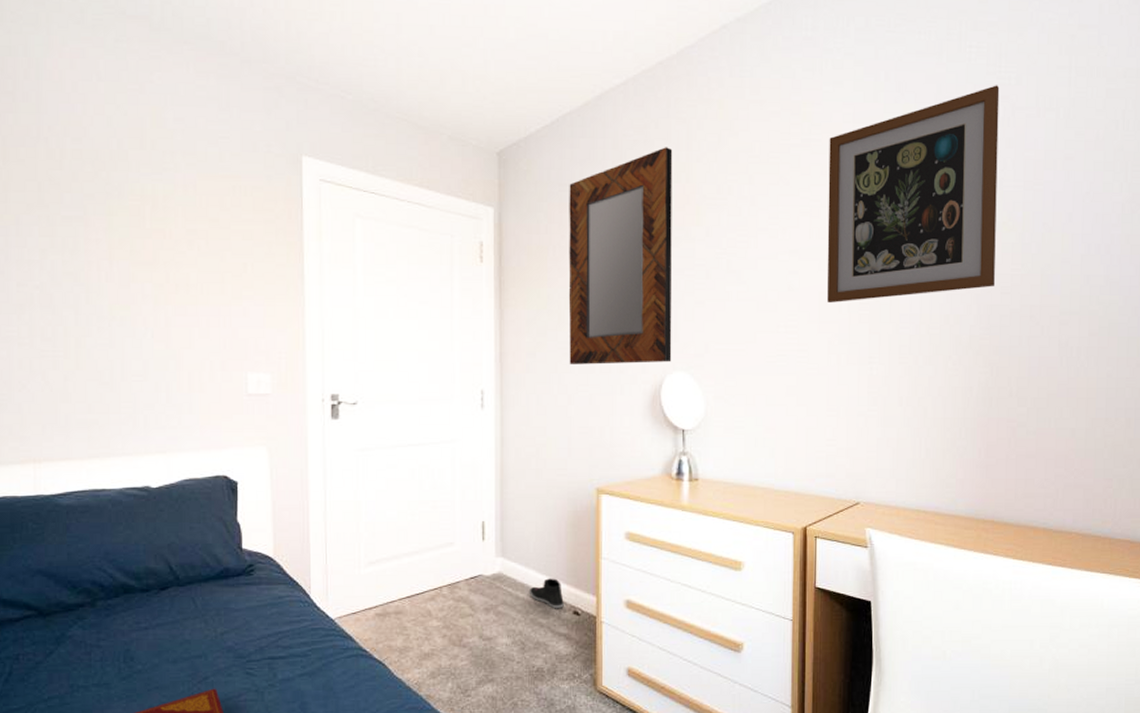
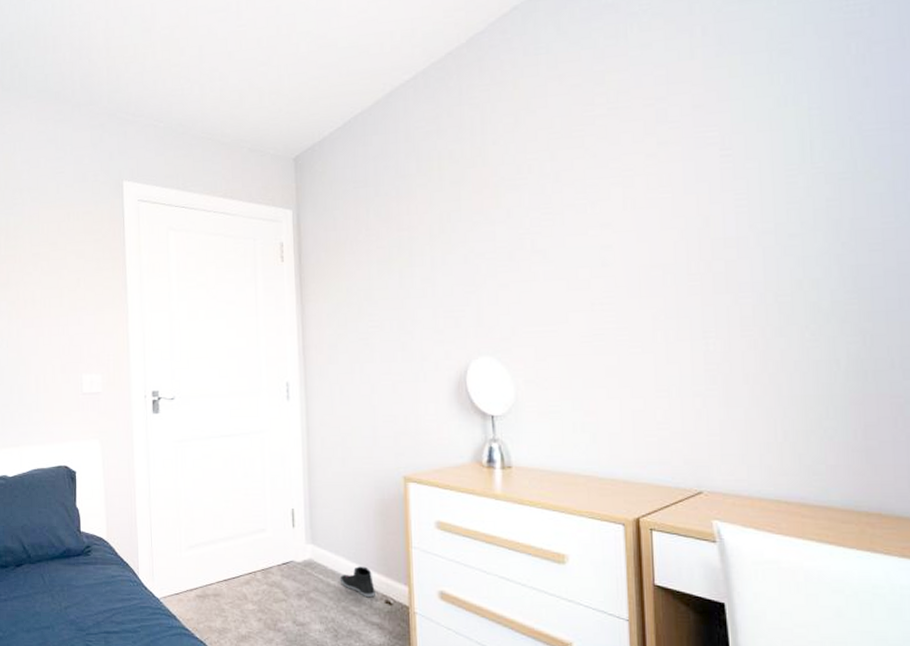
home mirror: present [568,147,673,365] -> none [363,134,476,354]
wall art: present [827,85,1000,303] -> none [640,20,860,276]

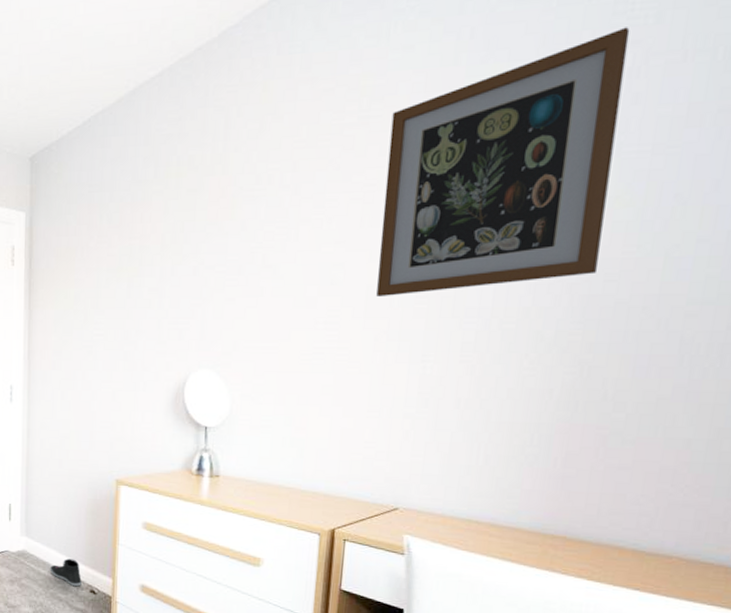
wall art: none [640,20,860,276] -> present [376,27,630,296]

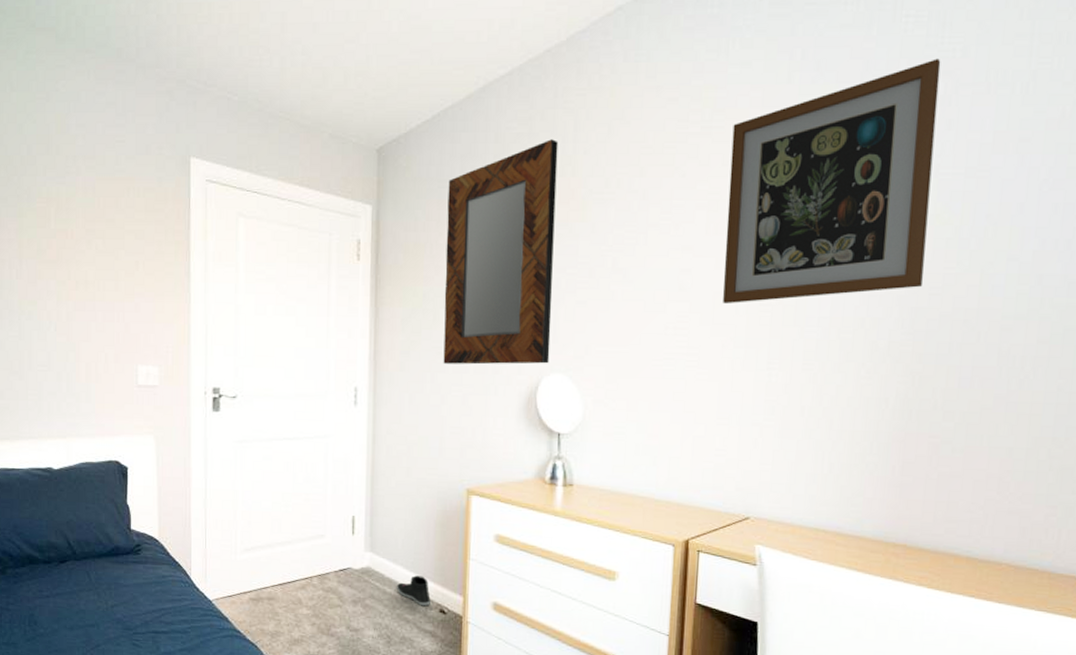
home mirror: none [94,138,209,362] -> present [443,139,558,365]

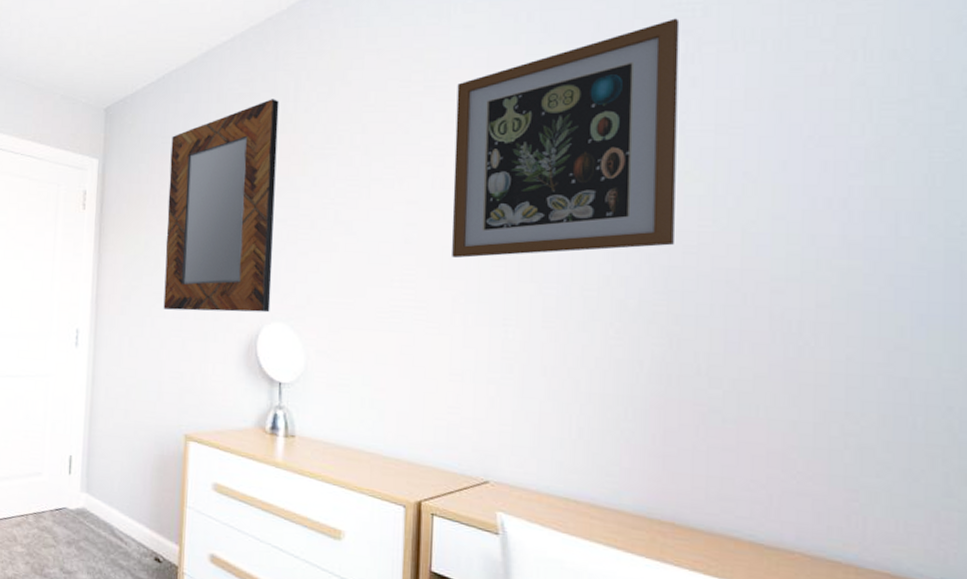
sneaker: present [396,575,431,607] -> none [111,520,146,553]

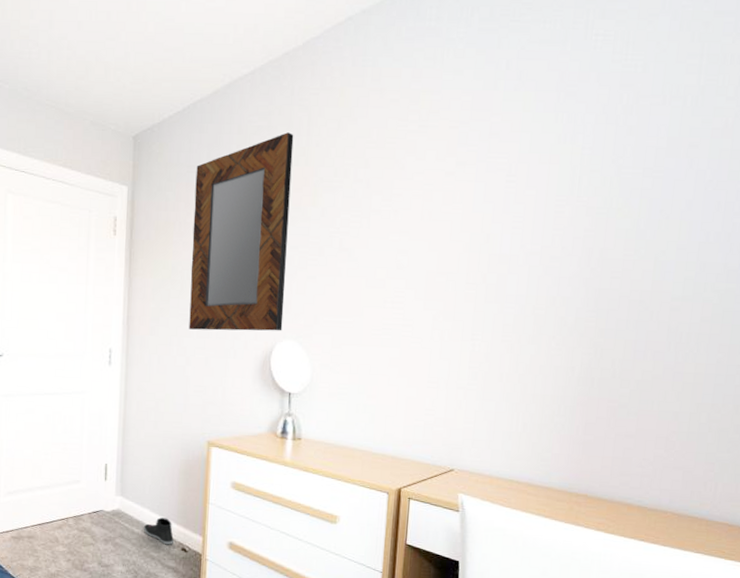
sneaker: none [111,520,146,553] -> present [143,517,174,545]
wall art: present [452,18,680,258] -> none [434,73,625,282]

